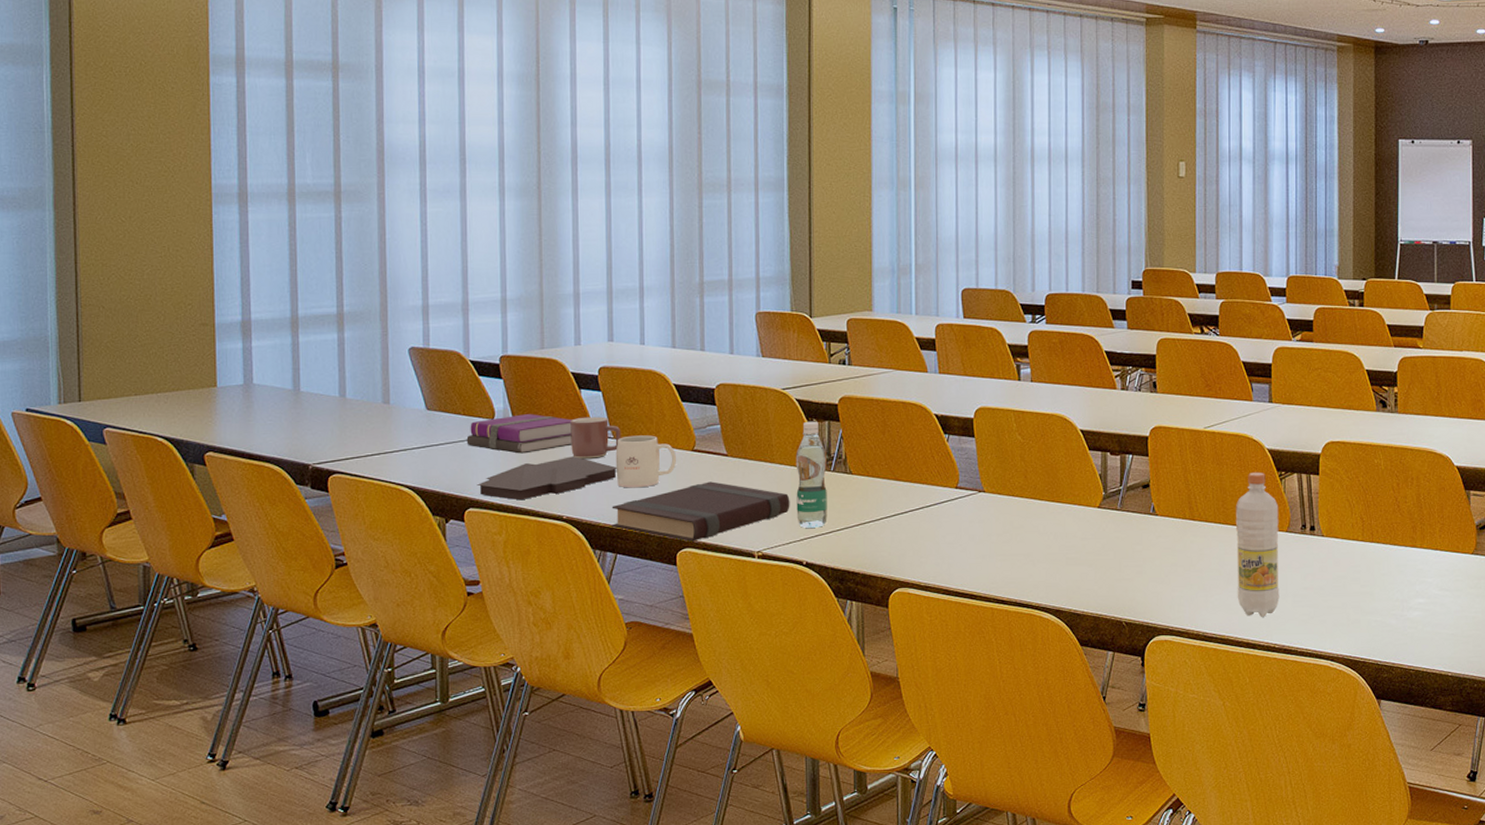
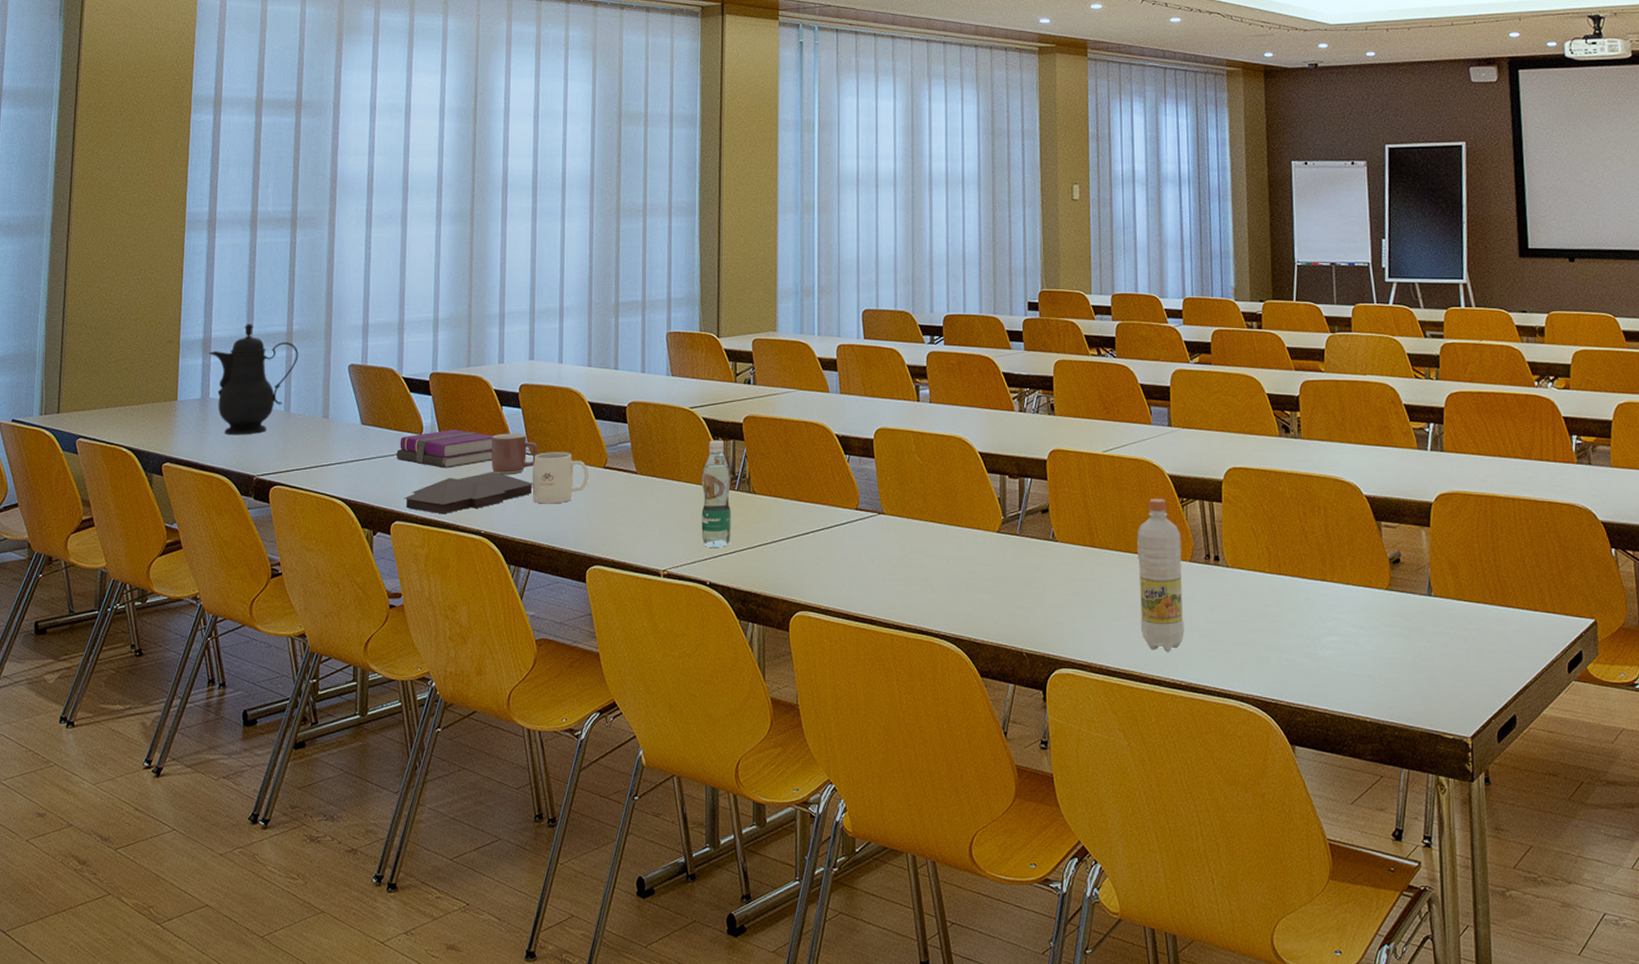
coffeepot: none [249,305,352,423] -> present [208,324,299,435]
book: present [611,481,790,542] -> none [526,499,695,559]

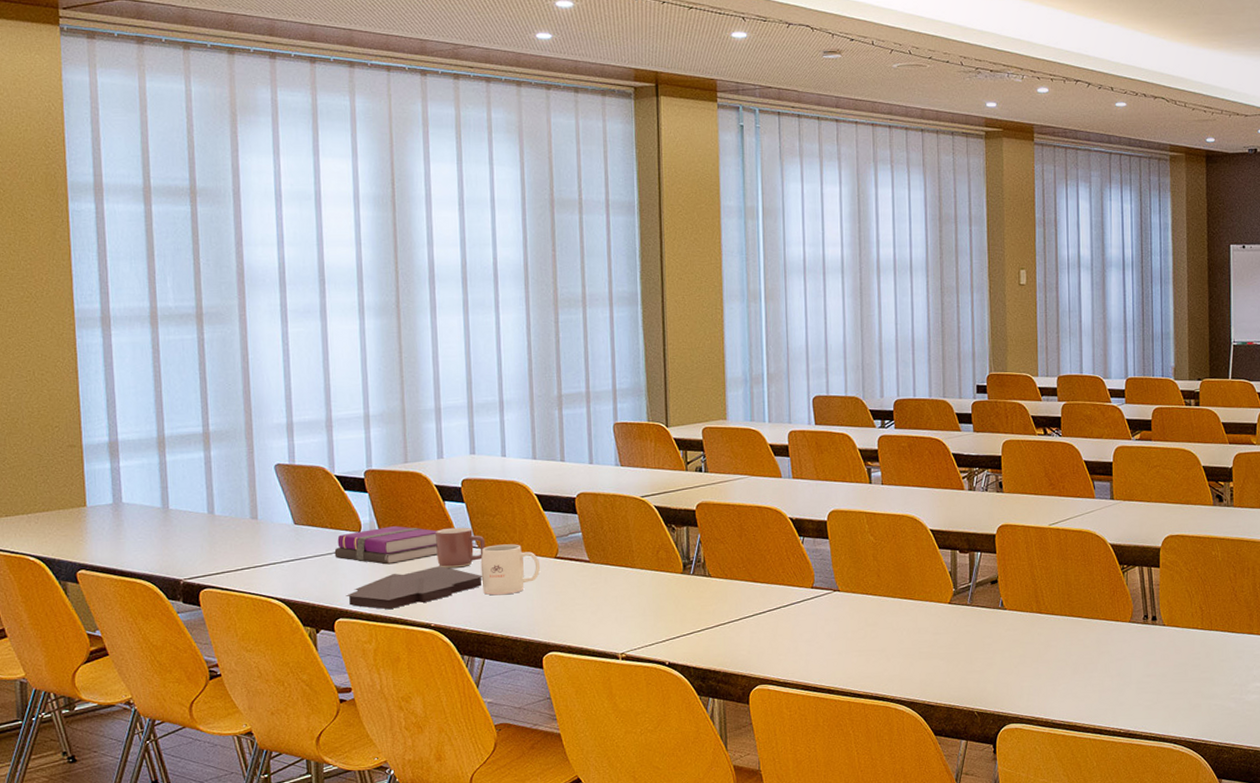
coffeepot: present [208,324,299,435] -> none [116,425,218,540]
bottle: present [701,440,731,547] -> none [656,527,688,630]
beverage bottle: present [1137,498,1185,652] -> none [1080,566,1124,704]

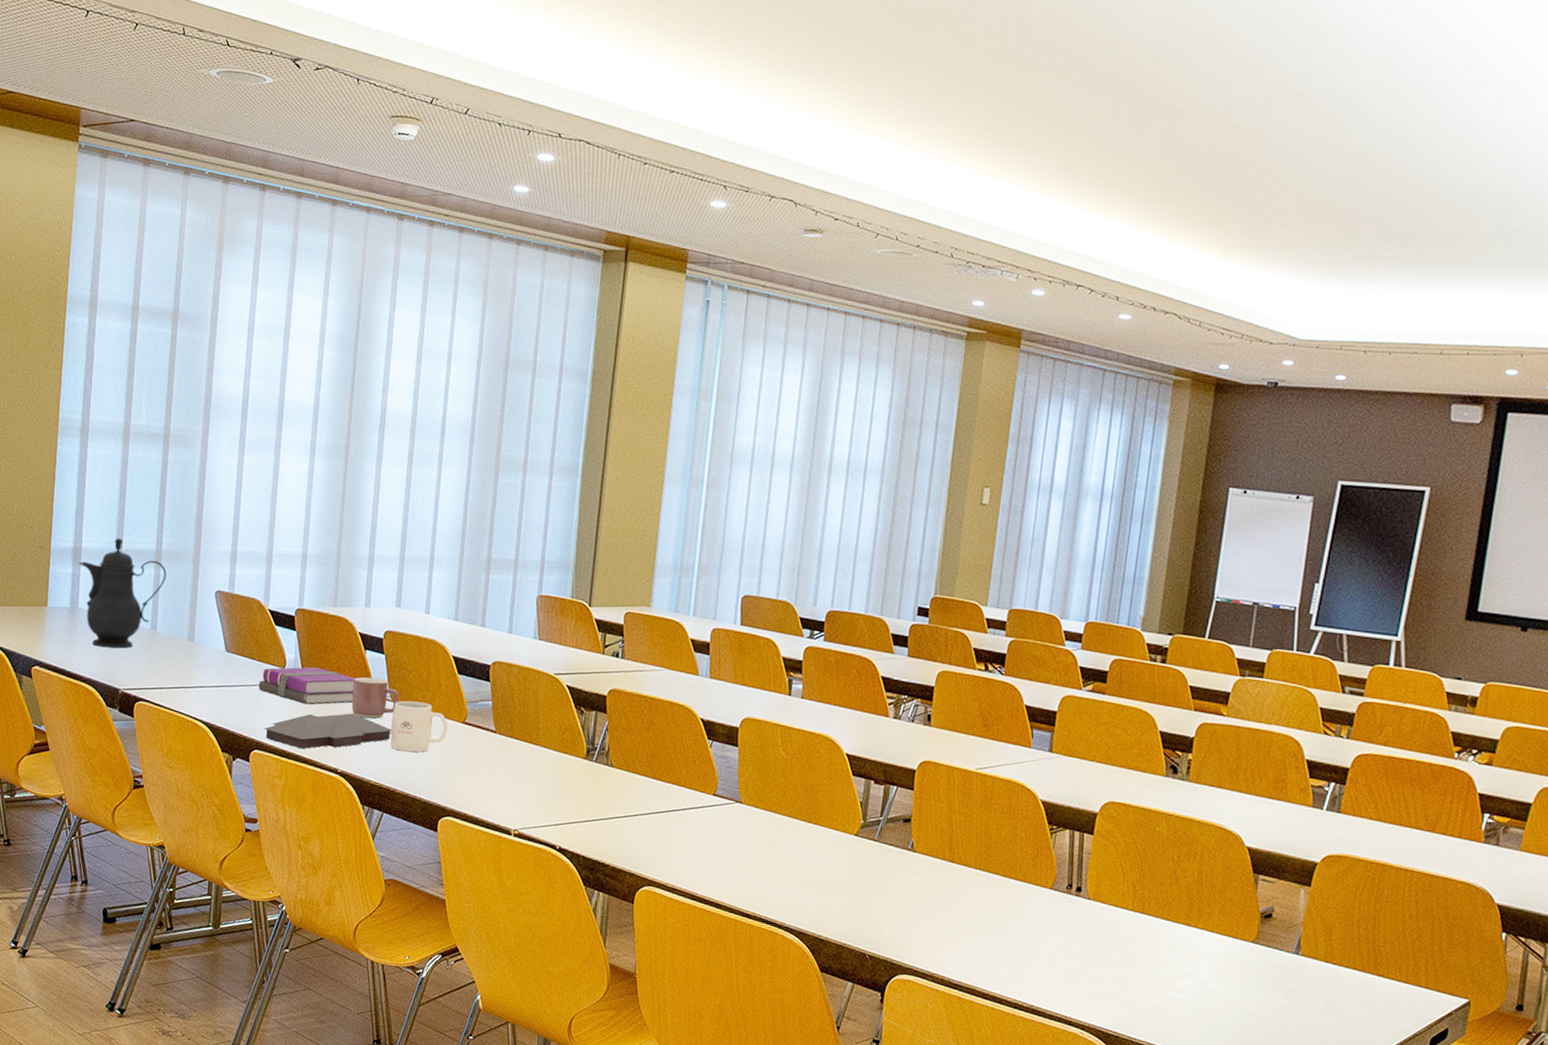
coffeepot: none [116,425,218,540] -> present [78,538,167,648]

